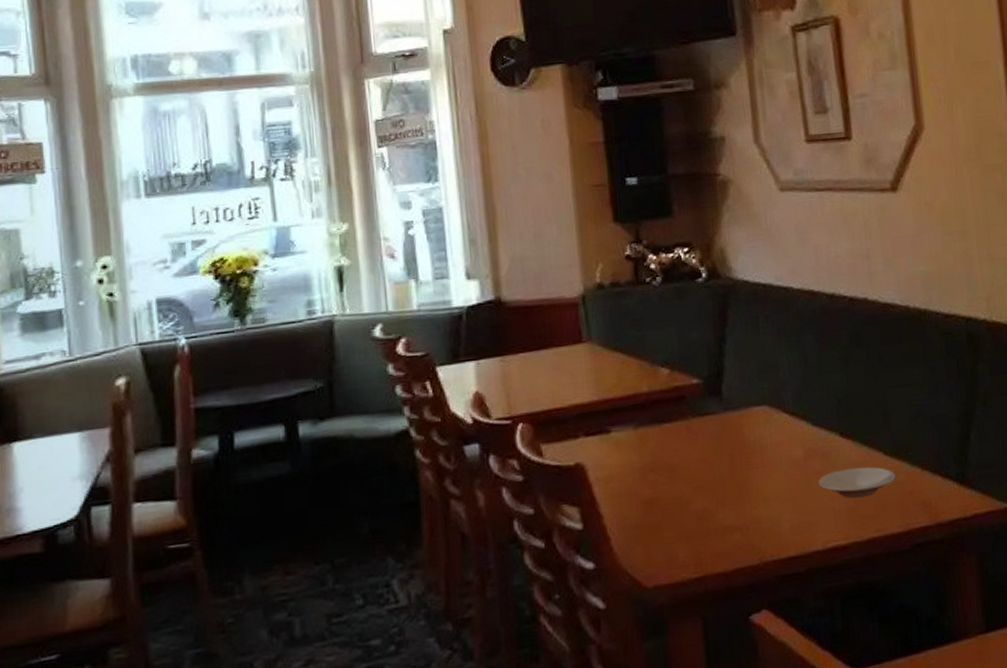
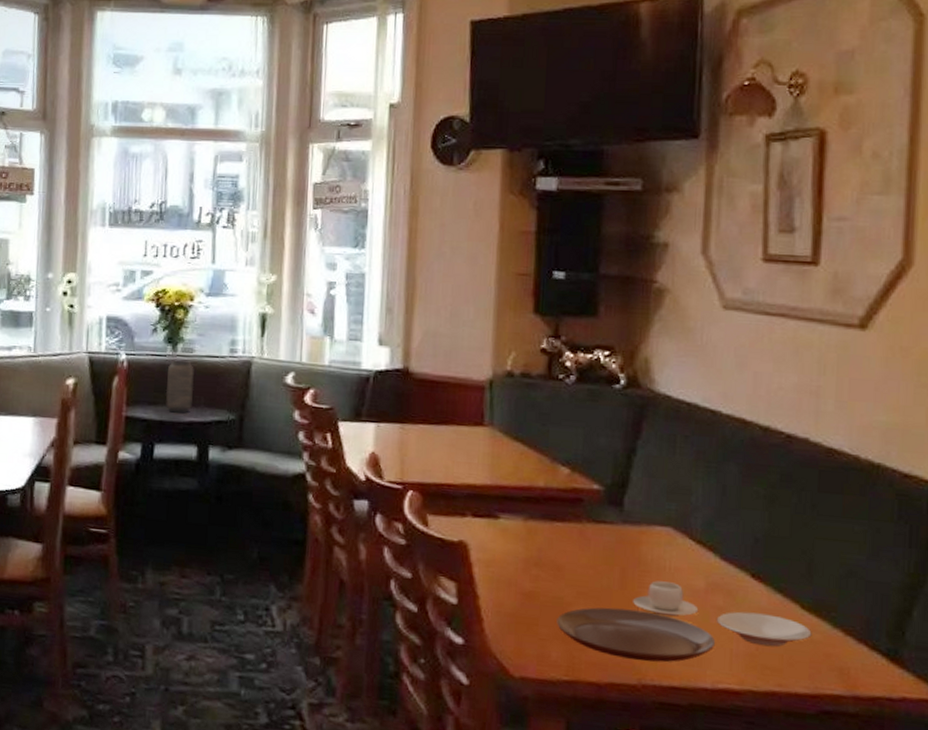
vase: none [238,332,272,393] -> present [165,360,194,414]
plate: none [679,490,821,542] -> present [556,607,716,662]
teacup: none [744,457,802,492] -> present [633,581,699,617]

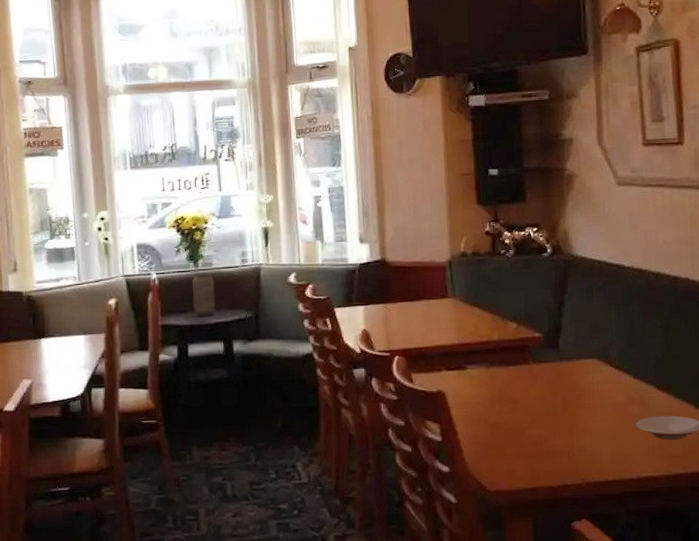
plate: present [556,607,716,662] -> none [518,426,637,464]
teacup: present [633,581,699,617] -> none [573,401,622,428]

